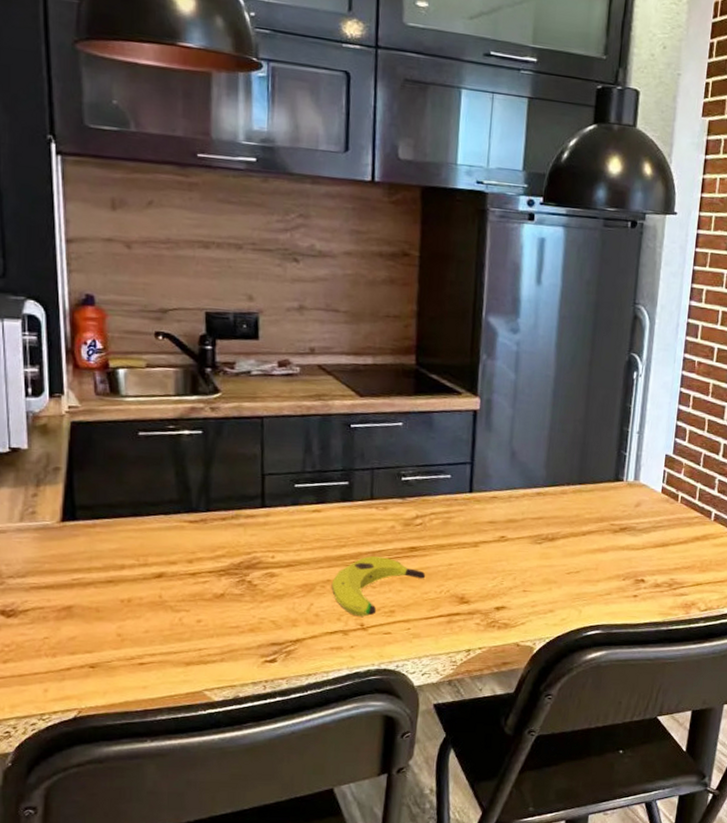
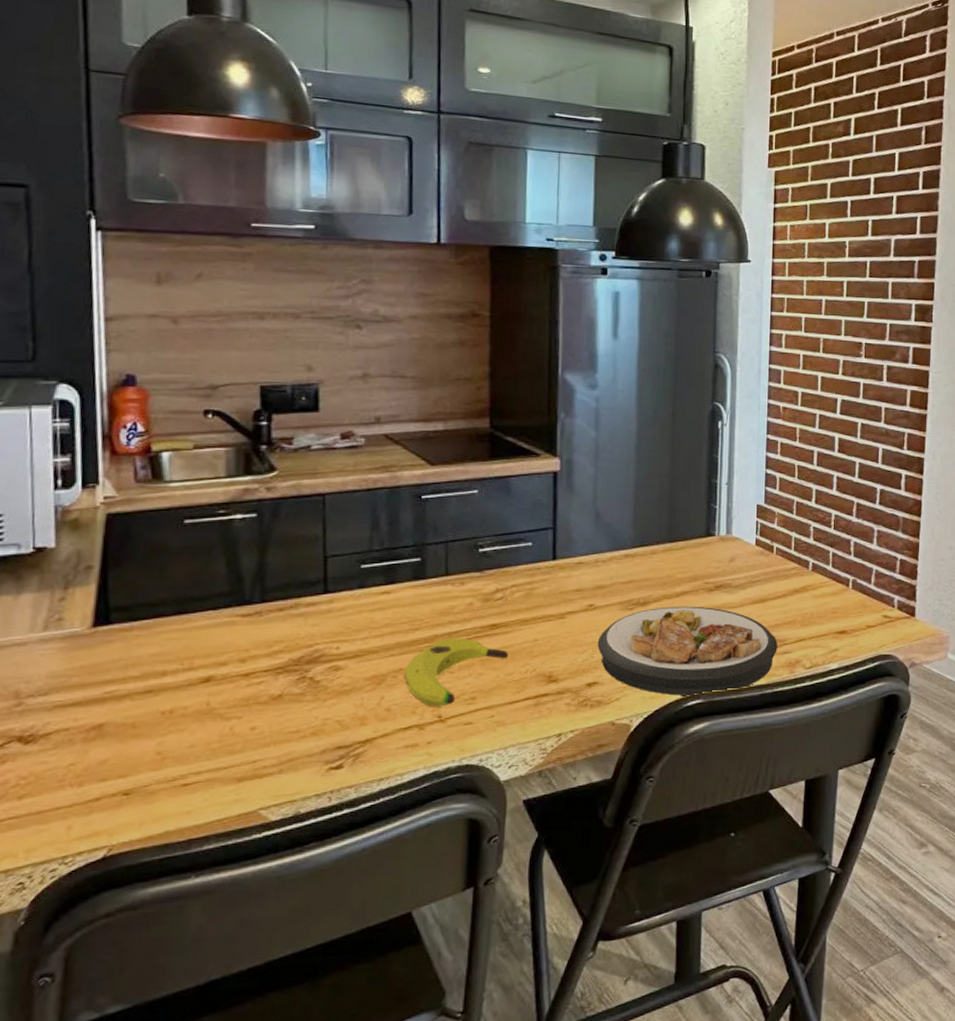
plate: none [506,543,676,627] -> present [597,606,778,696]

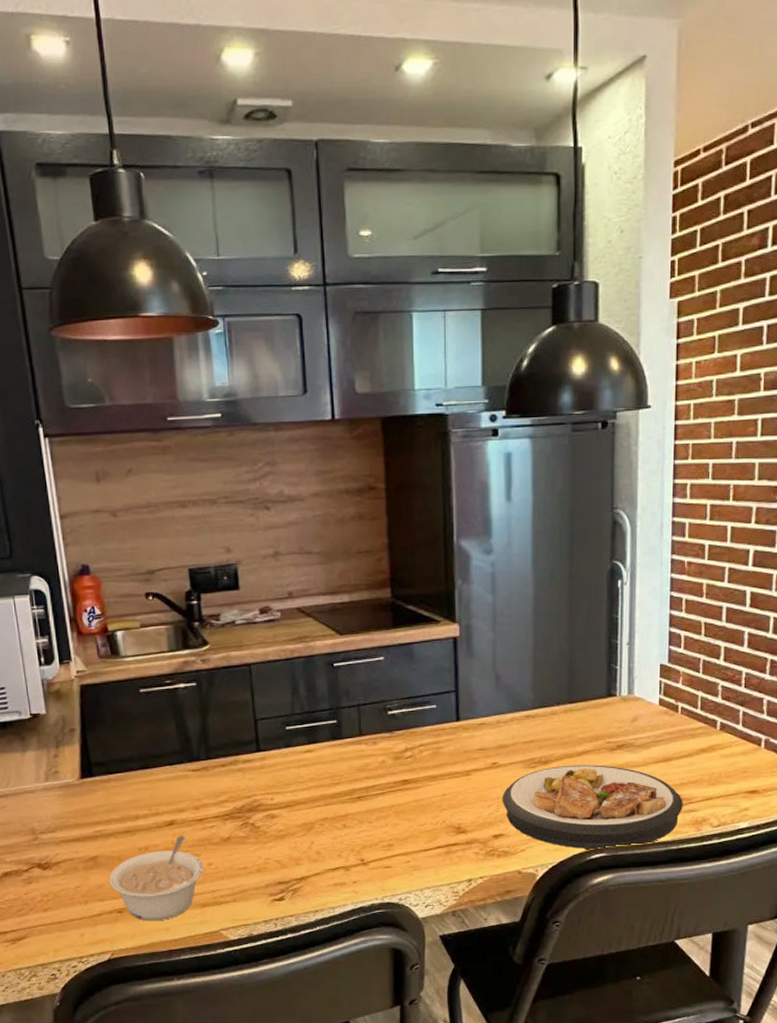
legume: none [116,694,244,804] -> present [109,835,203,921]
banana: present [404,638,509,707] -> none [329,792,420,852]

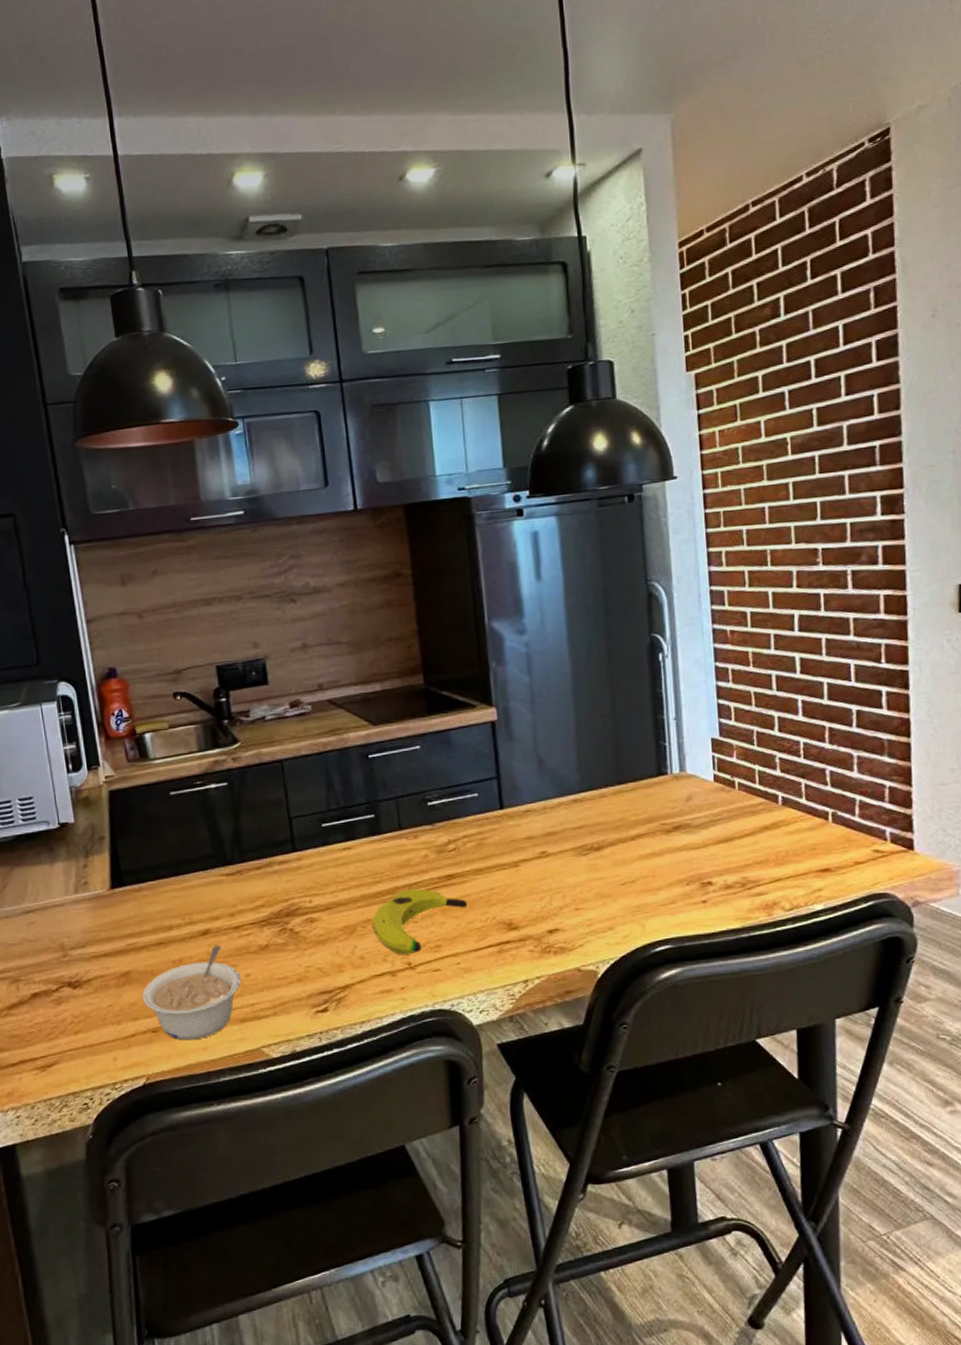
banana: none [329,792,420,852] -> present [372,889,468,955]
plate: present [502,764,683,850] -> none [554,848,751,942]

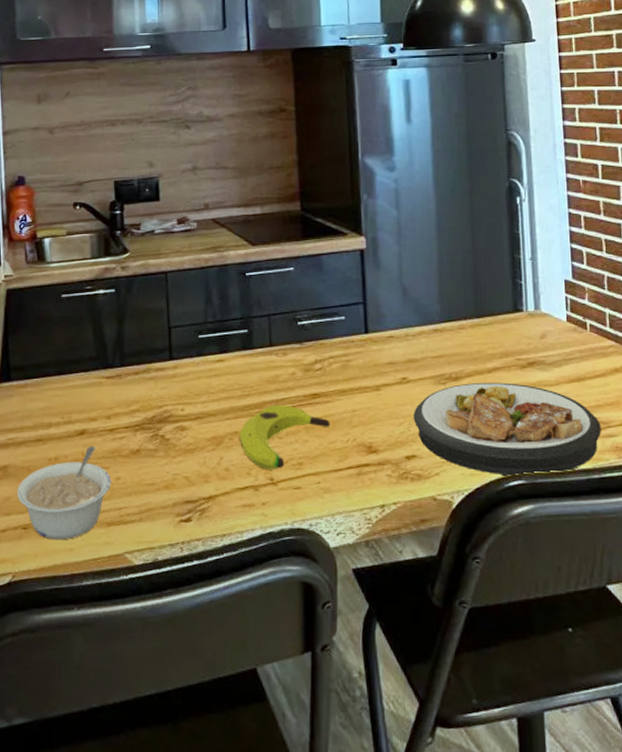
plate: none [554,848,751,942] -> present [413,382,601,477]

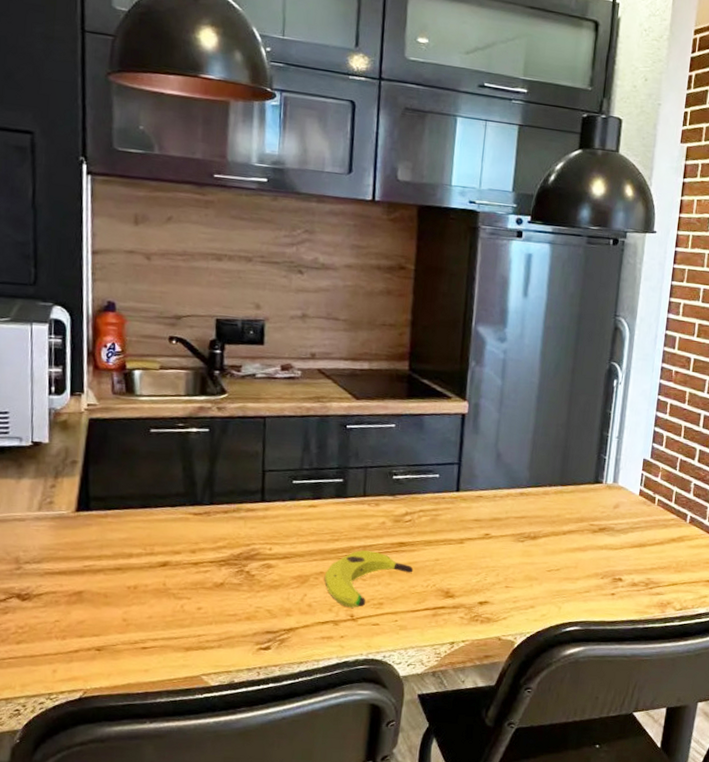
legume: present [17,446,111,540] -> none [92,577,192,662]
plate: present [413,382,601,477] -> none [490,542,652,624]

